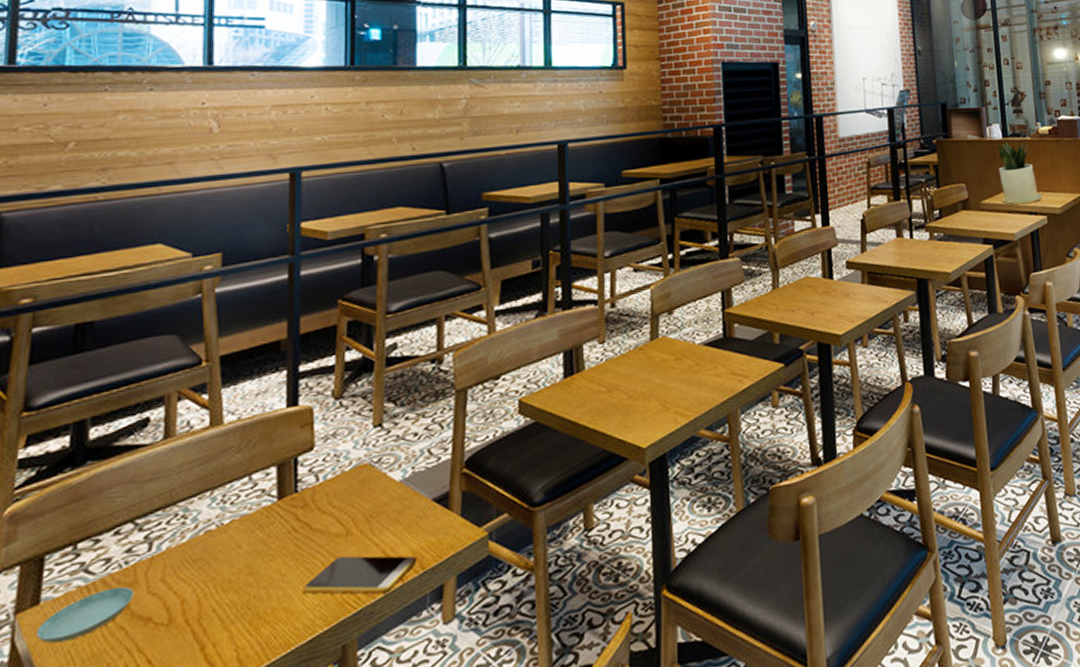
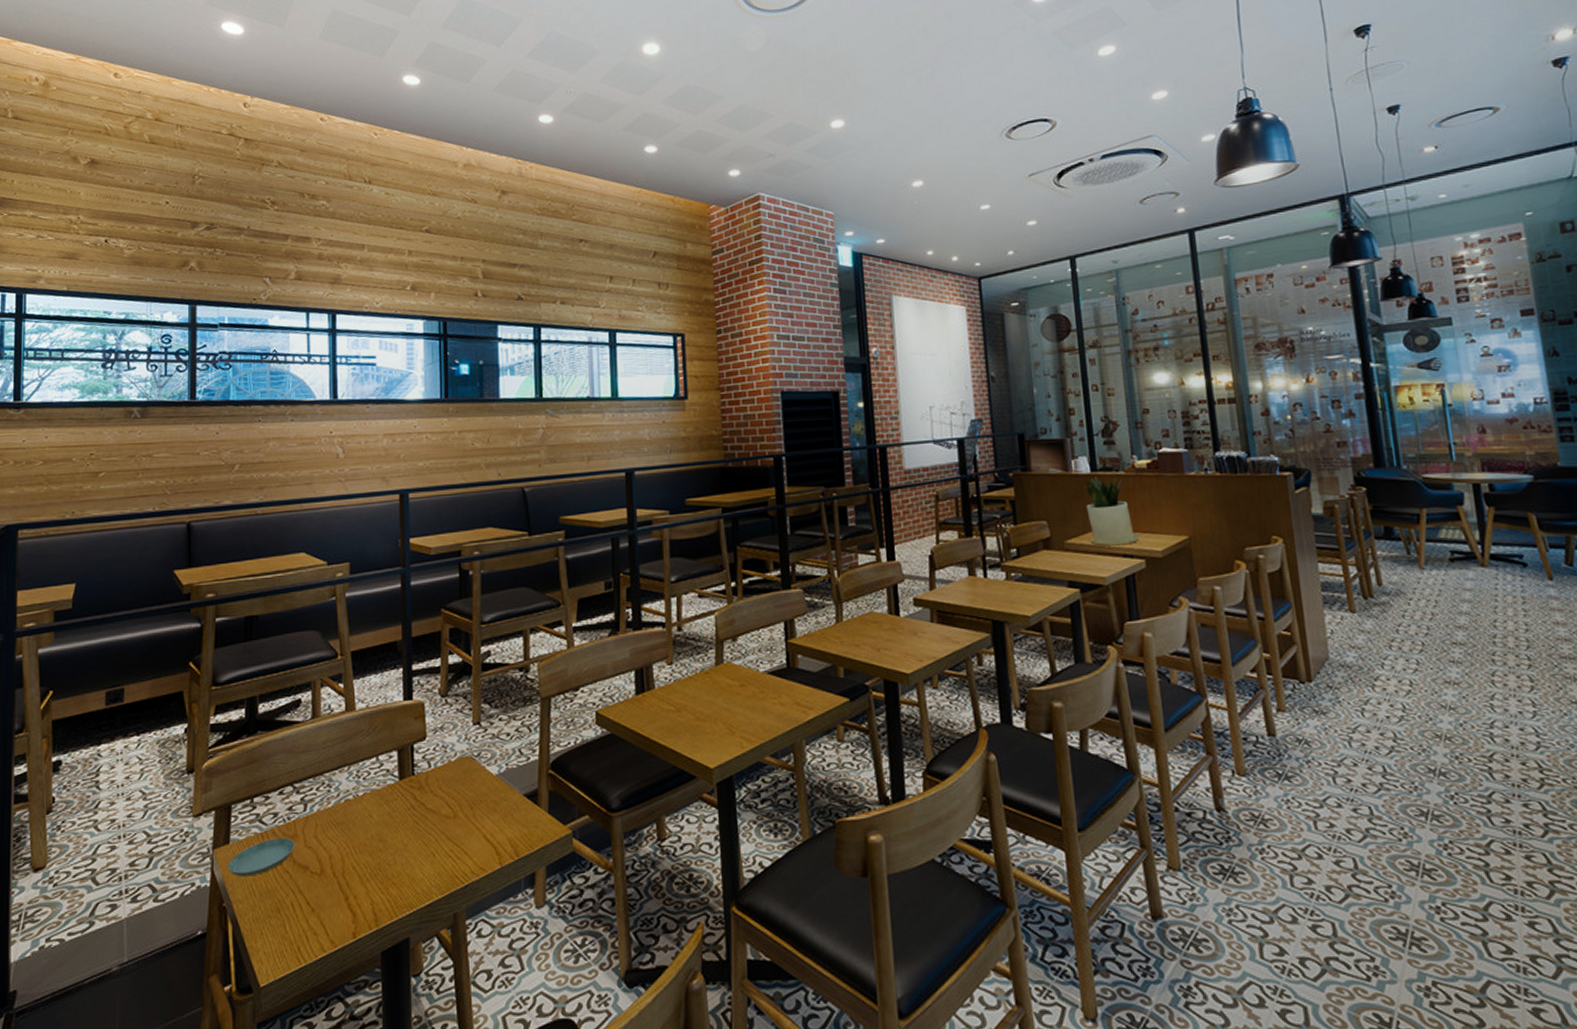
smartphone: present [303,555,417,594] -> none [421,835,512,873]

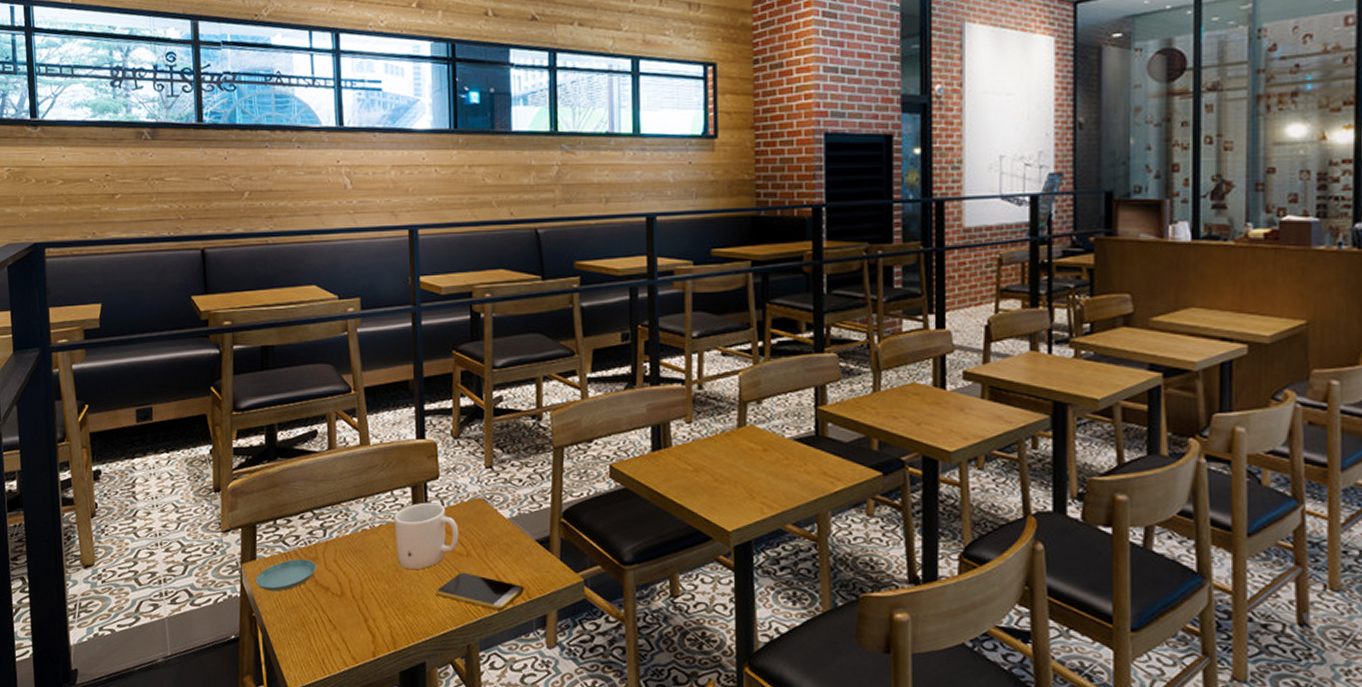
mug: none [379,765,446,839] -> present [394,502,459,570]
smartphone: none [421,835,512,873] -> present [436,572,524,611]
planter: present [1084,474,1139,546] -> none [1181,244,1243,327]

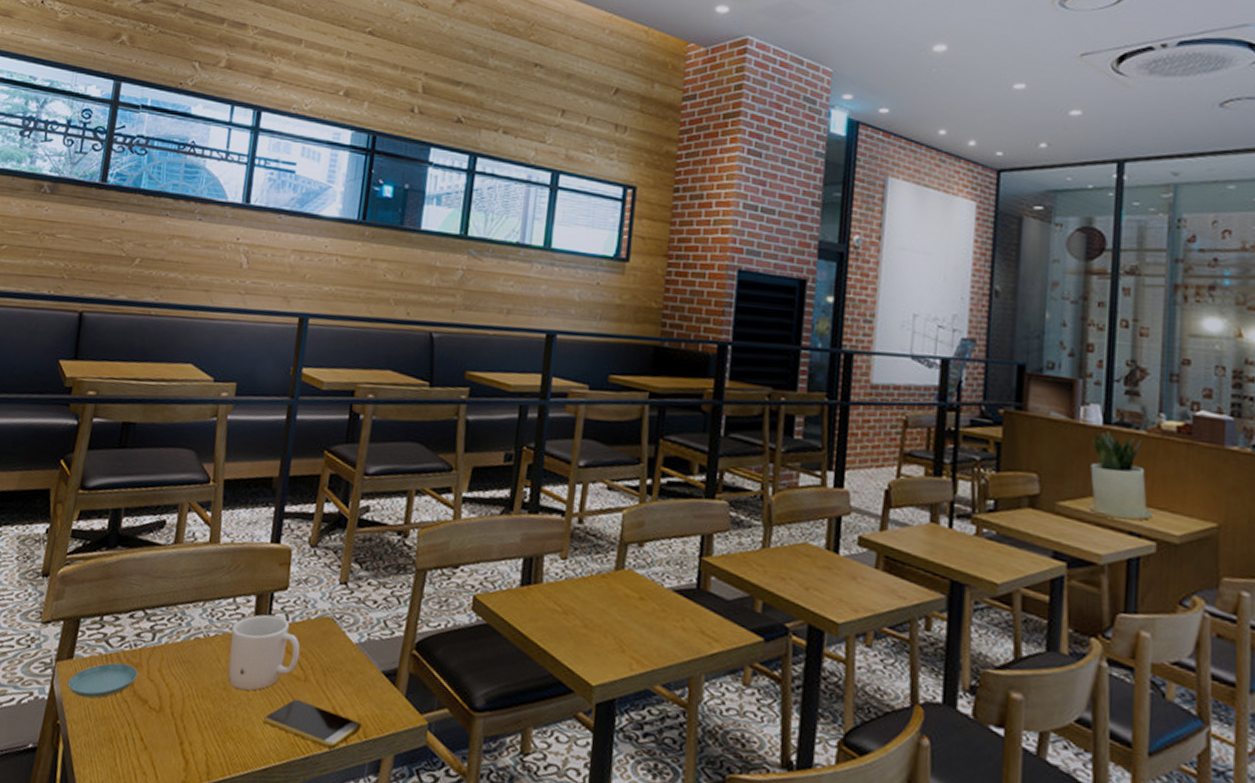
planter: none [1181,244,1243,327] -> present [1088,430,1153,521]

